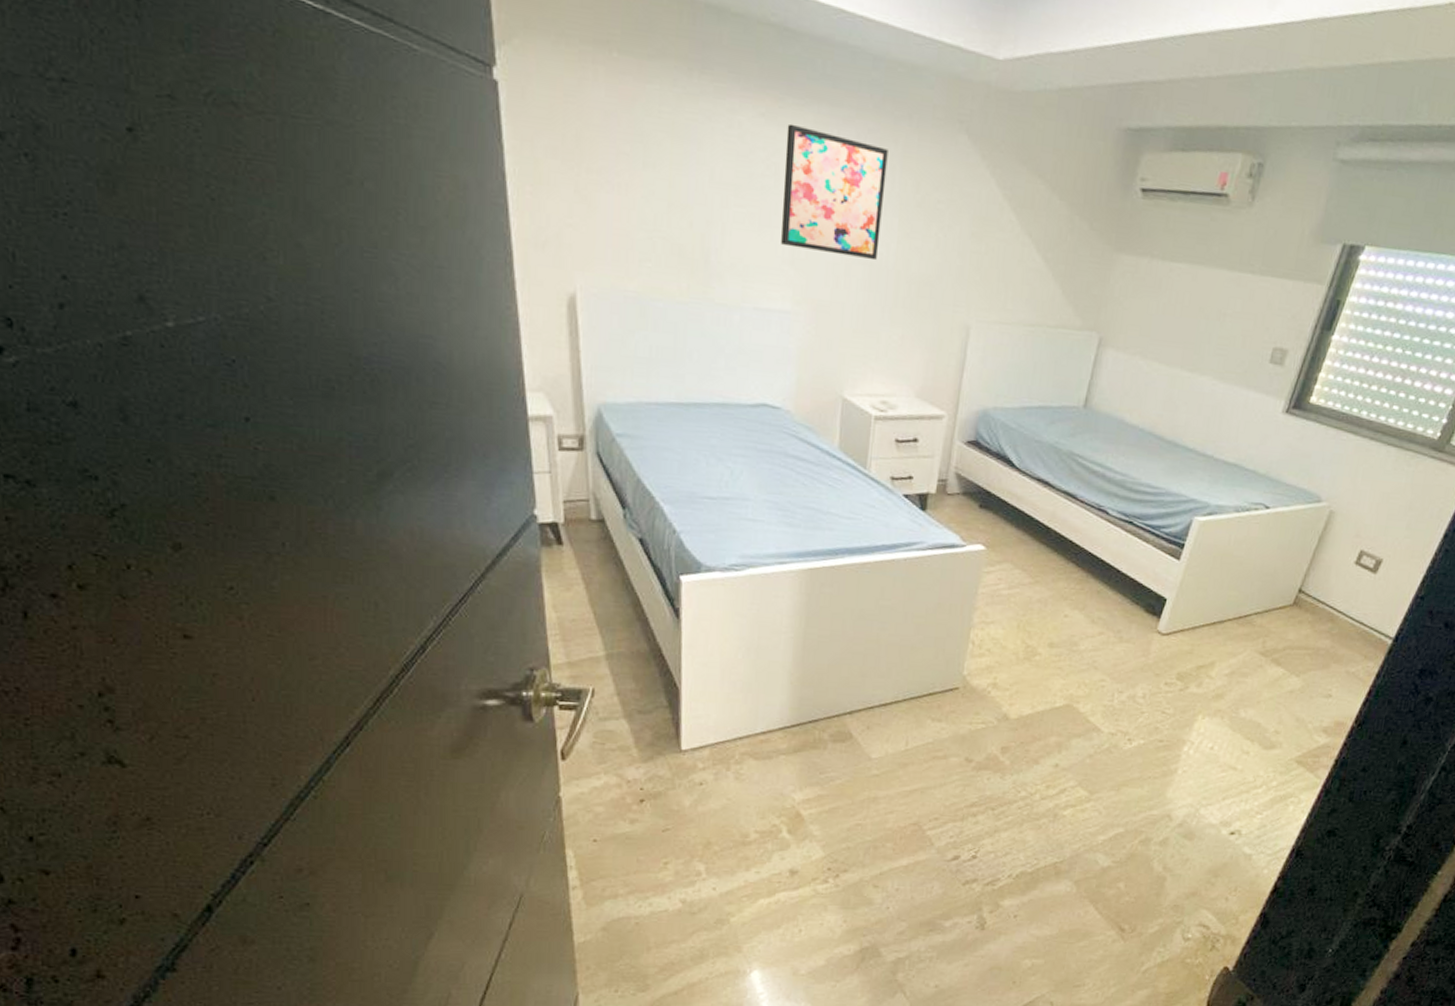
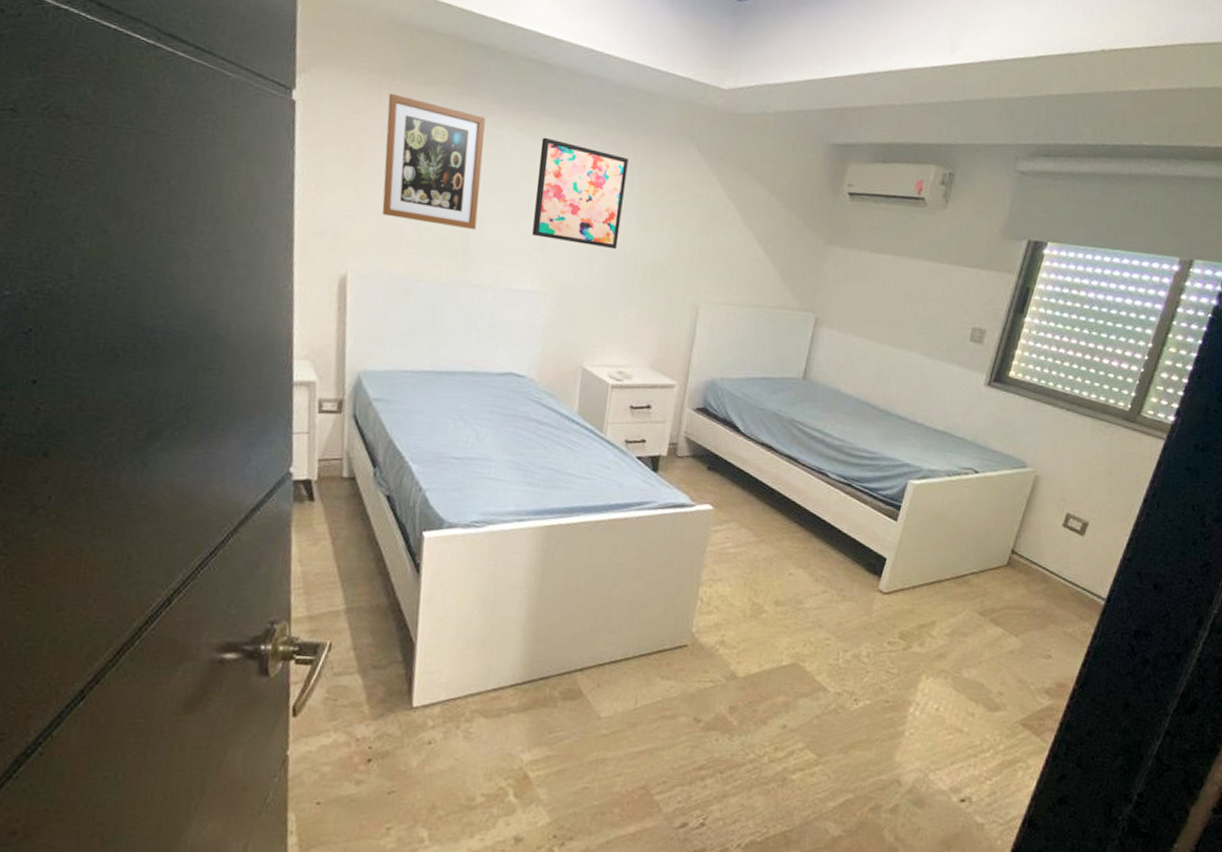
wall art: none [605,69,721,240] -> present [382,93,486,231]

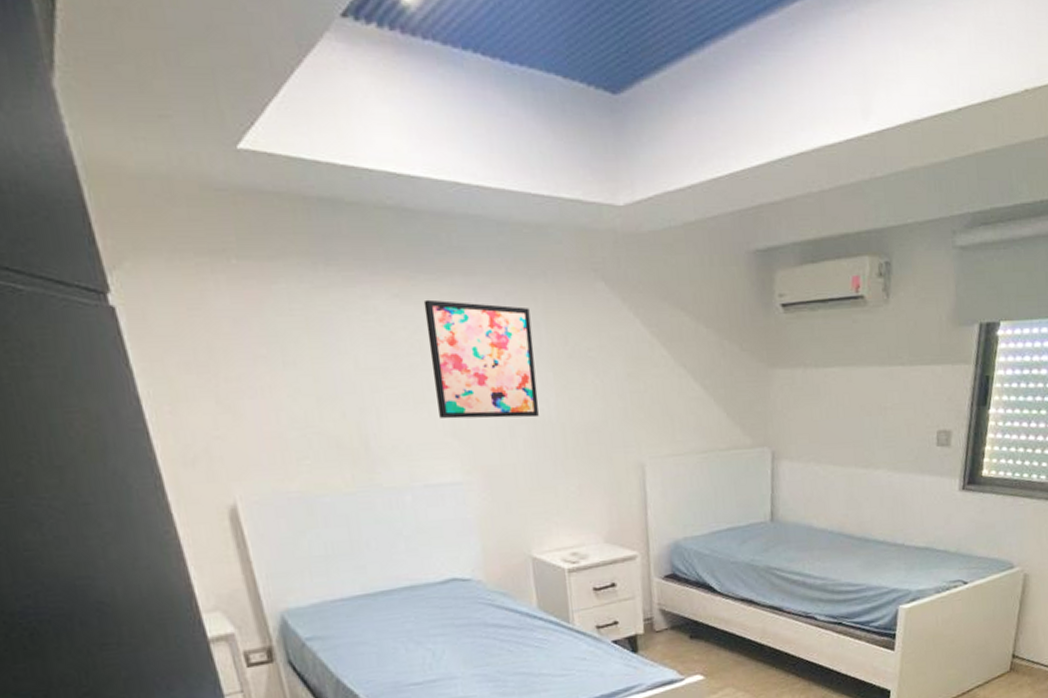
wall art: present [382,93,486,231] -> none [227,277,373,428]

